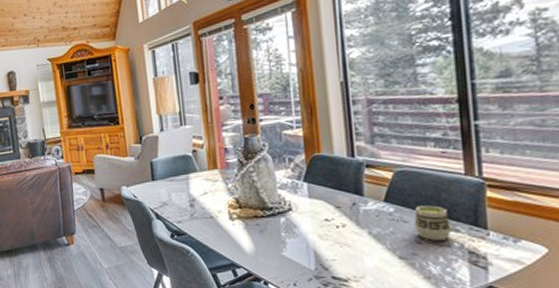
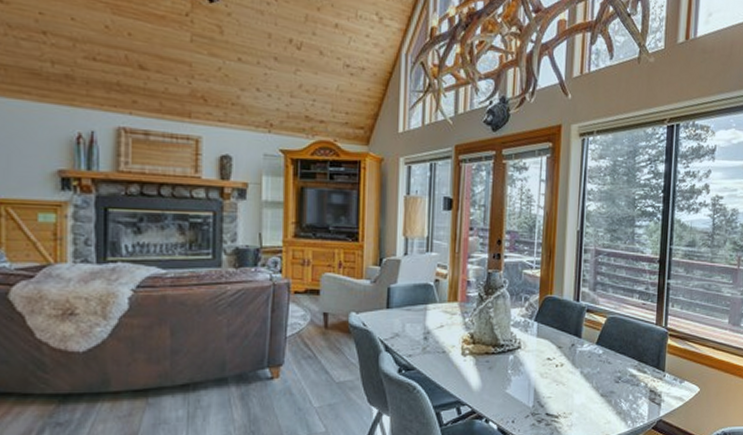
cup: present [414,205,452,241] -> none [616,349,641,380]

